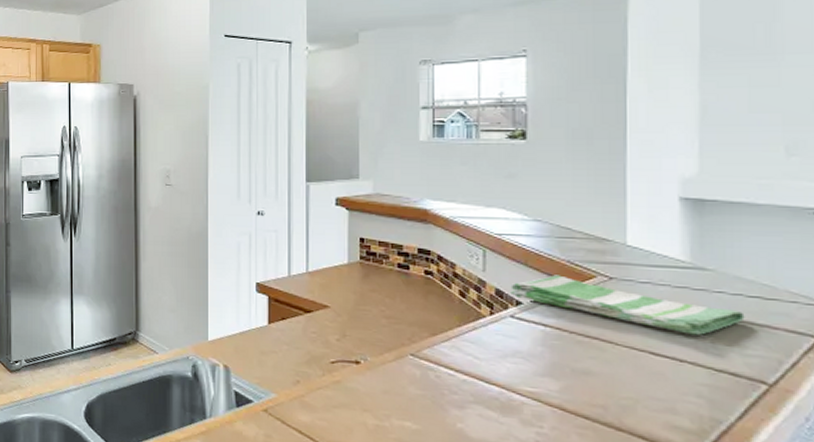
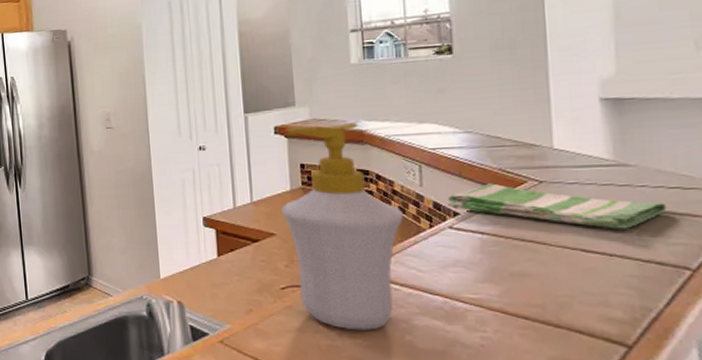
soap bottle: none [336,200,464,414] -> present [281,123,404,330]

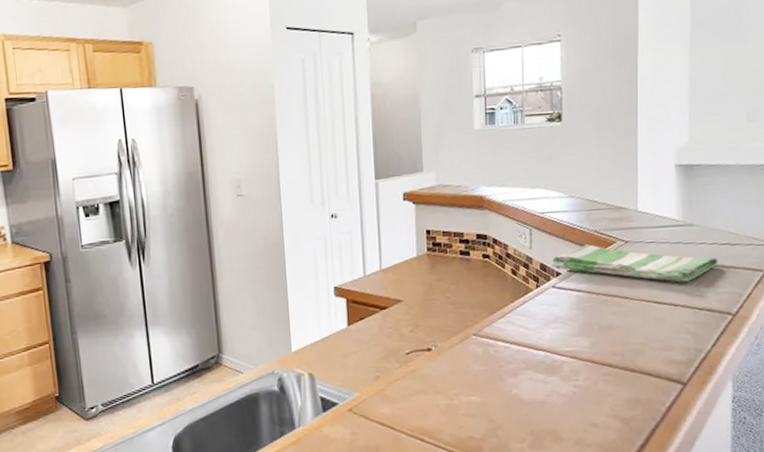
soap bottle: present [281,123,404,330] -> none [407,188,516,389]

